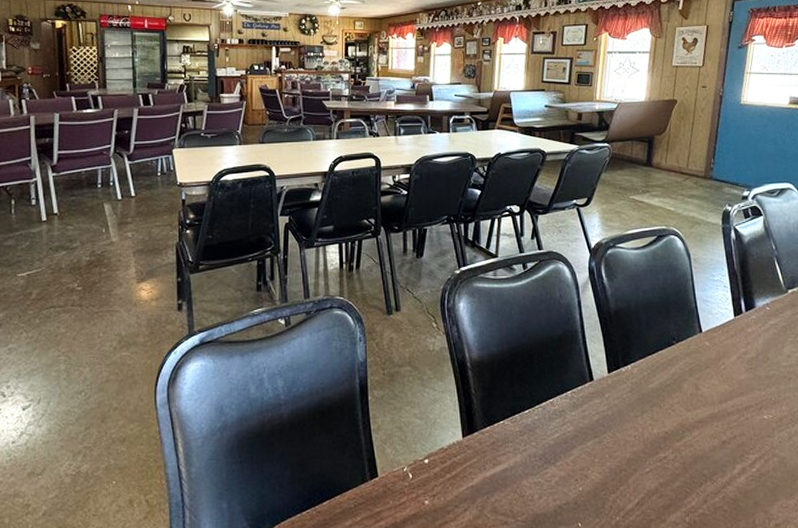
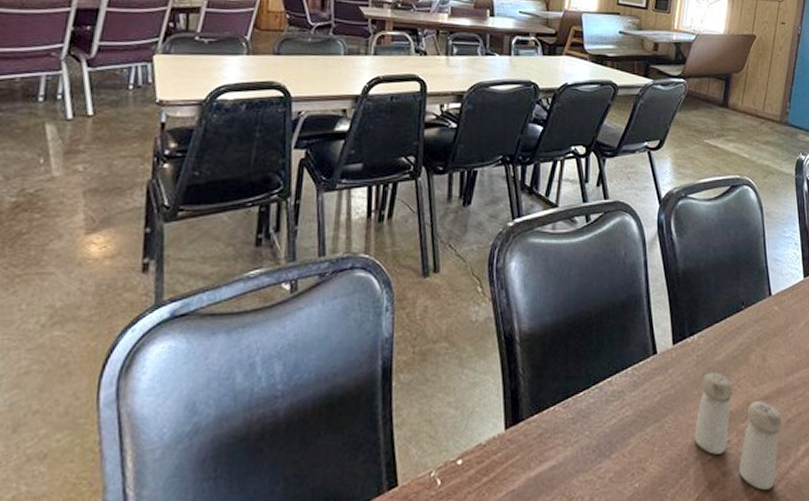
salt and pepper shaker: none [631,398,718,500] -> present [694,372,783,490]

